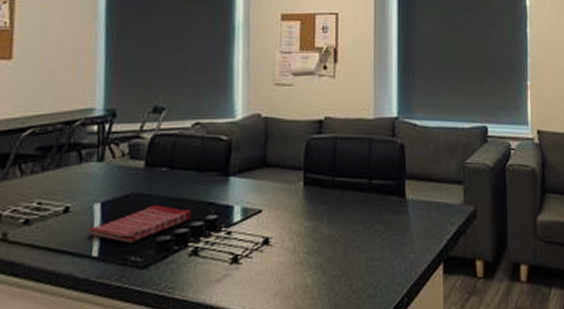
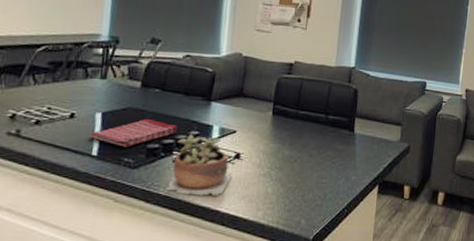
succulent plant: none [182,219,262,297] -> present [165,134,233,196]

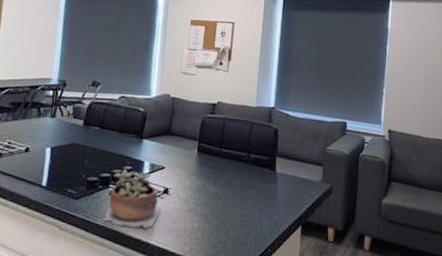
dish towel: present [89,119,177,147] -> none [40,154,113,179]

